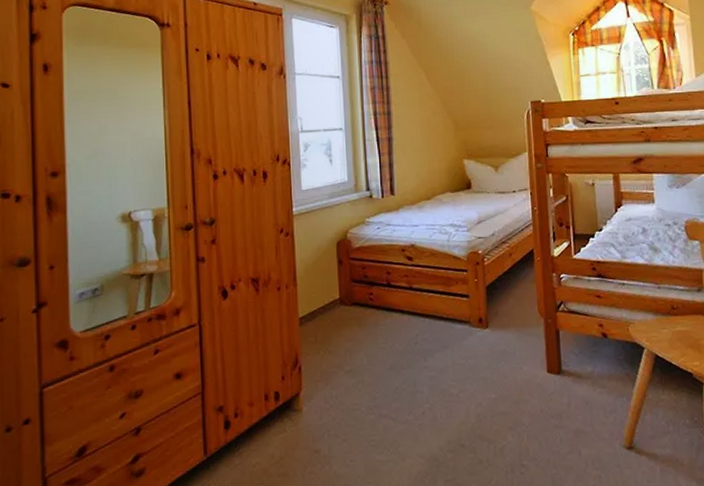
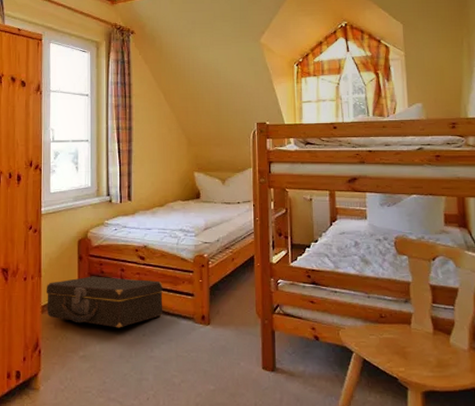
suitcase: none [303,281,436,338] -> present [46,276,163,328]

